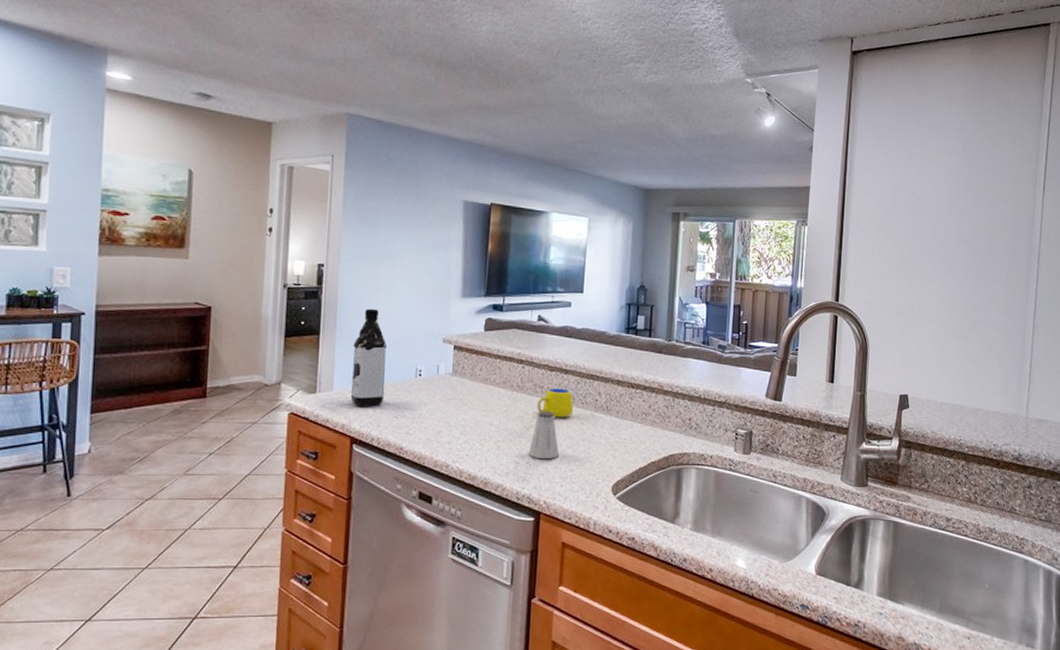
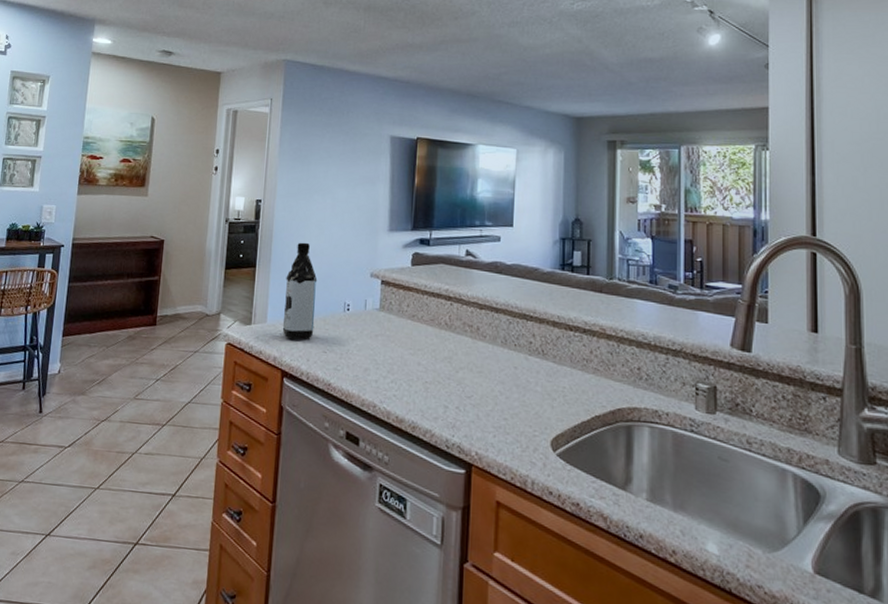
saltshaker: present [529,411,560,460] -> none [458,352,492,406]
mug: present [534,388,574,418] -> none [463,327,506,361]

